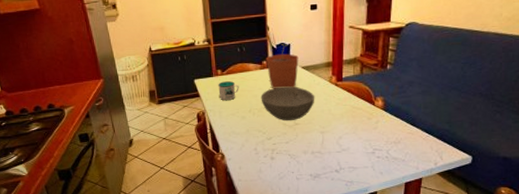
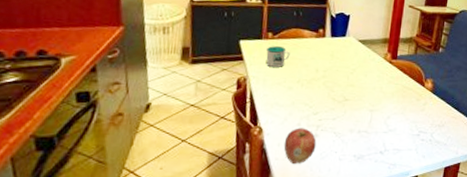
fruit: none [244,152,274,184] -> present [283,128,317,164]
bowl: present [261,86,315,121] -> none [312,58,369,96]
plant pot: present [266,44,299,89] -> none [323,14,357,61]

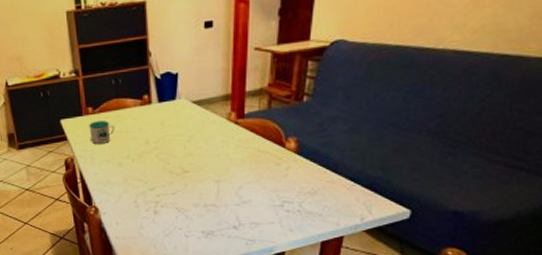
fruit: present [283,128,317,164] -> none [122,205,157,242]

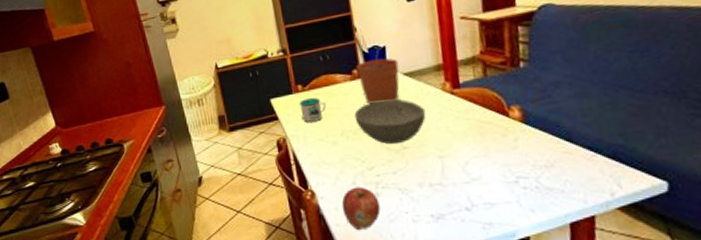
fruit: none [122,205,157,242] -> present [341,186,381,230]
bowl: none [141,126,209,168] -> present [354,99,426,145]
plant pot: none [148,73,189,130] -> present [357,46,400,104]

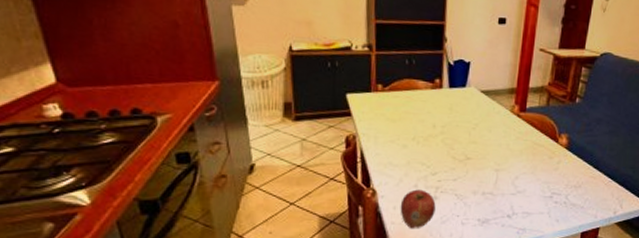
mug: present [300,98,326,122] -> none [376,99,403,123]
bowl: present [354,99,426,145] -> none [428,112,493,155]
plant pot: present [357,46,400,104] -> none [439,61,479,115]

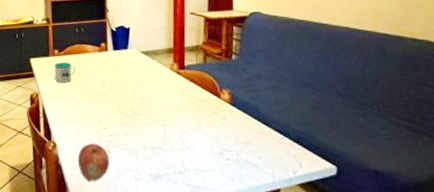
mug: none [376,99,403,123] -> present [54,62,76,82]

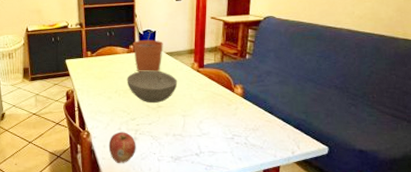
mug: present [54,62,76,82] -> none [87,63,107,80]
bowl: none [98,71,156,110] -> present [127,70,178,104]
plant pot: none [105,27,138,74] -> present [133,31,163,72]

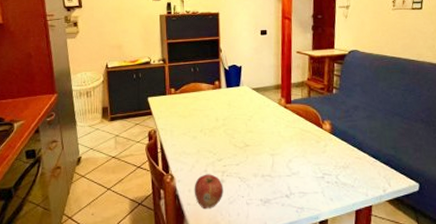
bowl: present [127,70,178,104] -> none [212,107,265,143]
plant pot: present [133,31,163,72] -> none [219,66,250,110]

